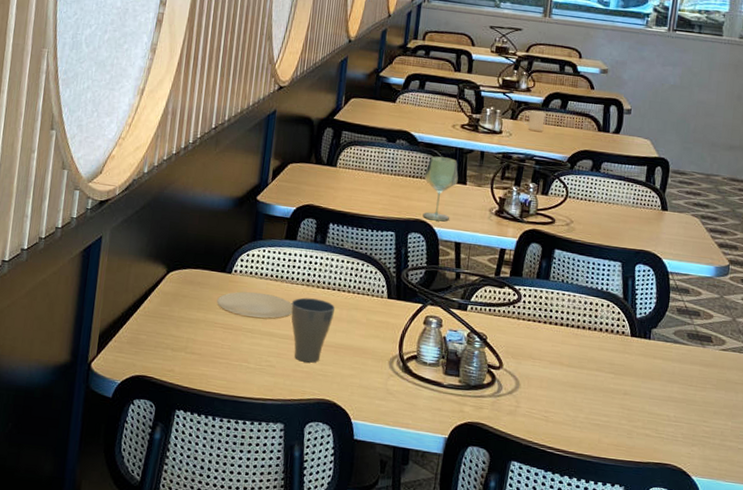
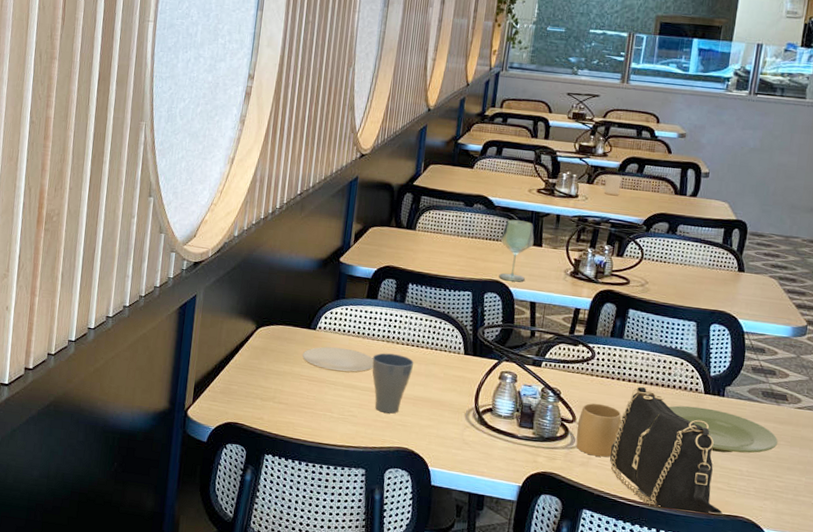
mug: none [503,348,550,405] -> present [576,403,622,457]
handbag: none [538,330,650,464] -> present [610,386,722,515]
plate: none [595,349,705,398] -> present [668,405,779,454]

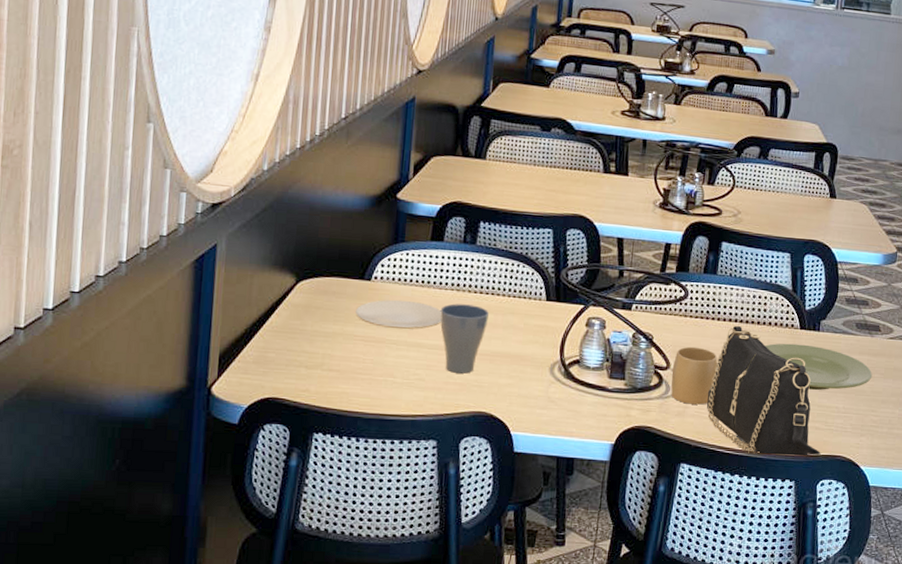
wine glass: present [498,219,535,282] -> none [582,145,620,216]
cup: present [599,175,622,196] -> none [686,95,711,118]

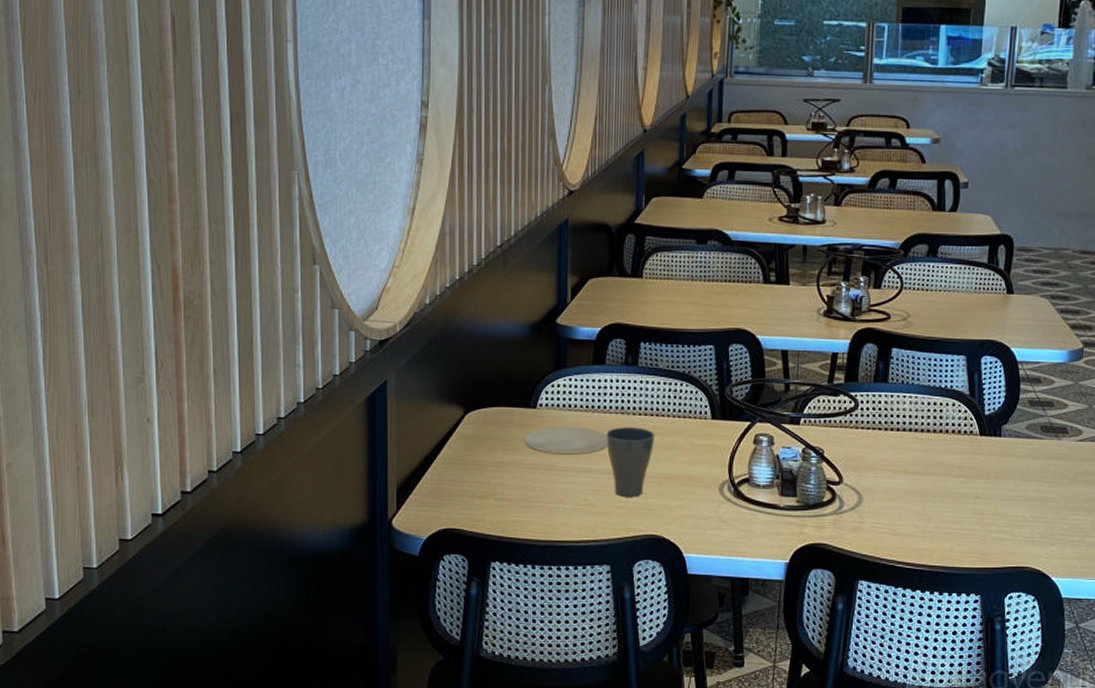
mug: present [671,346,718,405] -> none [844,459,893,519]
handbag: present [707,325,820,457] -> none [883,435,1007,570]
plate: present [765,343,873,390] -> none [942,451,1061,499]

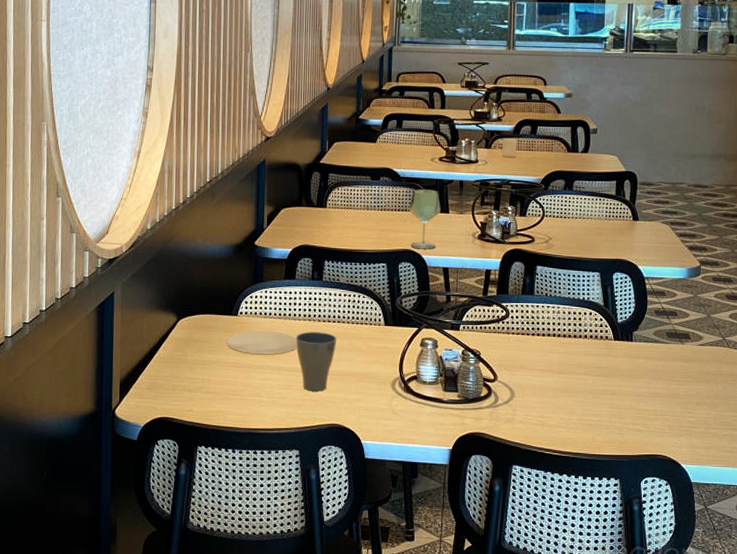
wine glass: none [742,255,780,329] -> present [409,189,441,250]
cup: none [847,194,873,218] -> present [496,138,517,158]

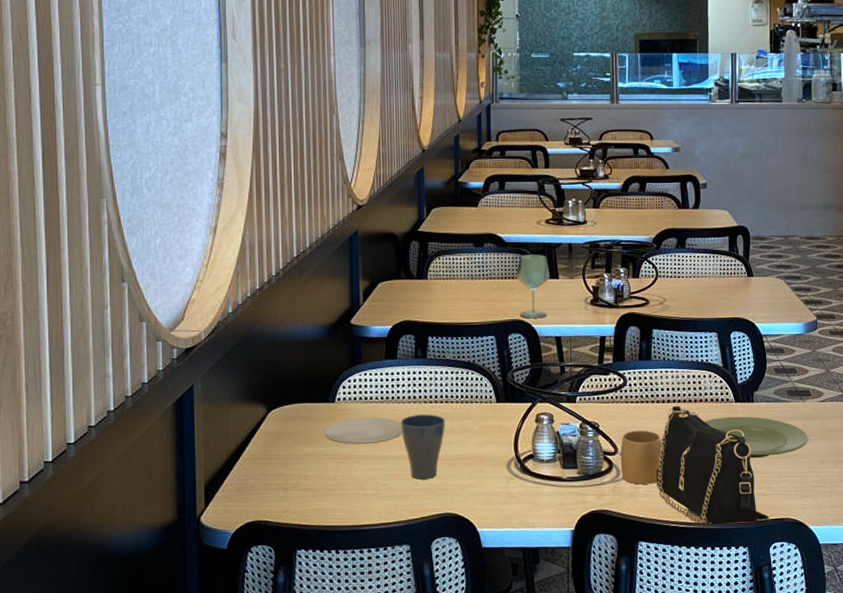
cup: present [496,138,517,158] -> none [605,197,626,217]
mug: none [499,360,541,412] -> present [620,430,662,485]
handbag: none [532,339,641,457] -> present [655,405,769,526]
plate: none [582,353,686,395] -> present [704,416,809,458]

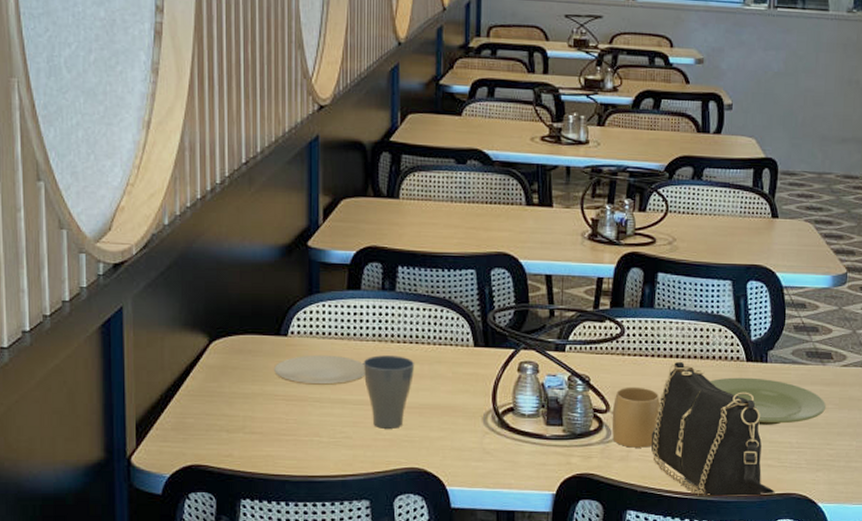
wine glass: present [516,254,550,319] -> none [504,176,543,252]

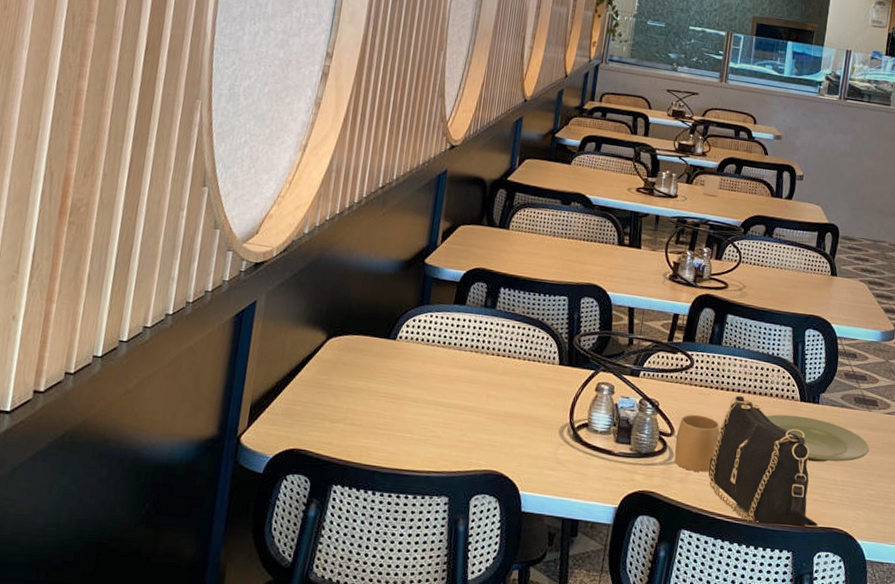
plate: present [274,354,366,386] -> none [380,359,460,388]
cup: present [363,355,415,429] -> none [458,364,505,433]
cup: none [611,114,637,139] -> present [698,175,720,197]

